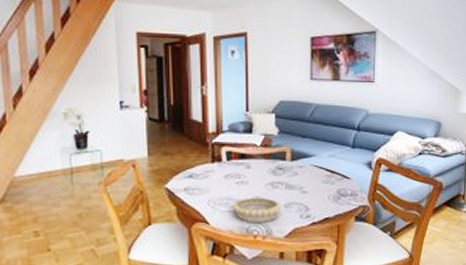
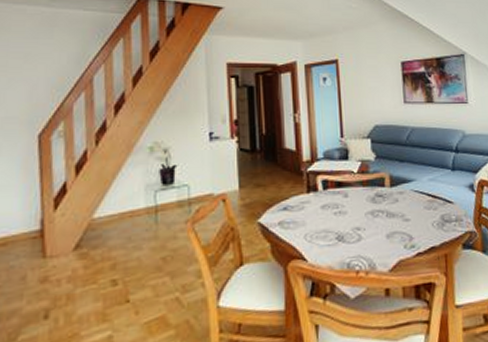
decorative bowl: present [233,197,283,223] -> none [331,227,385,257]

